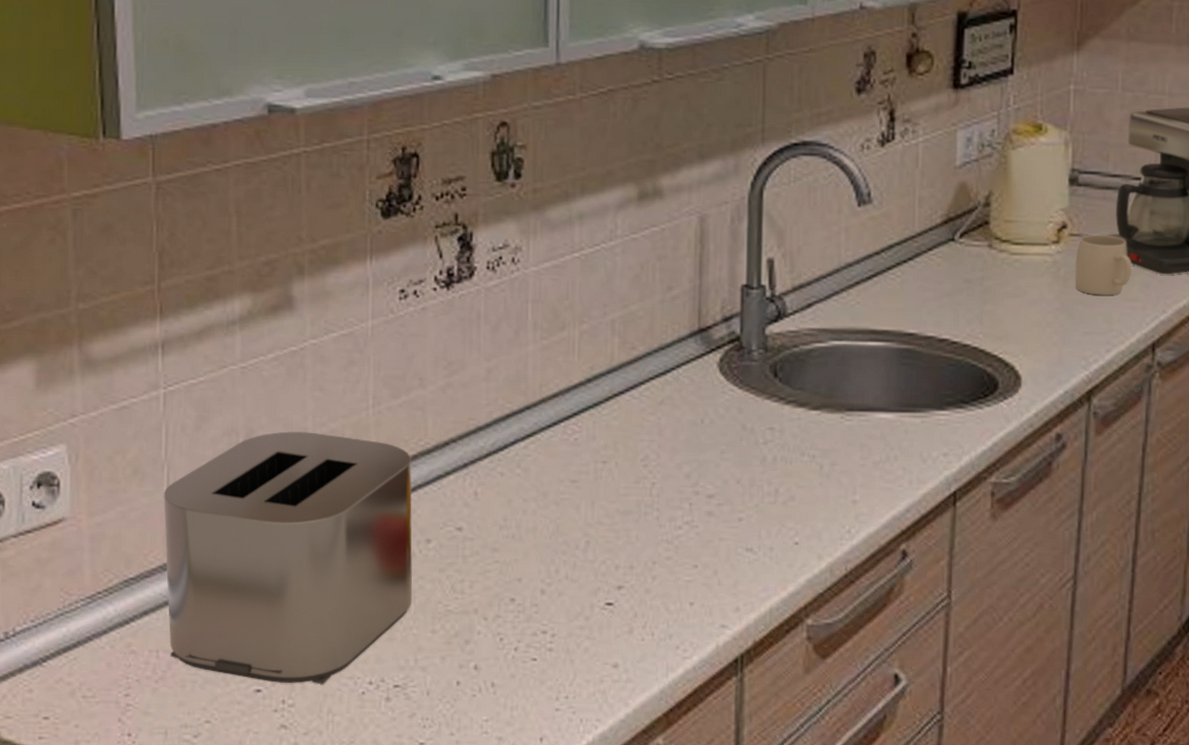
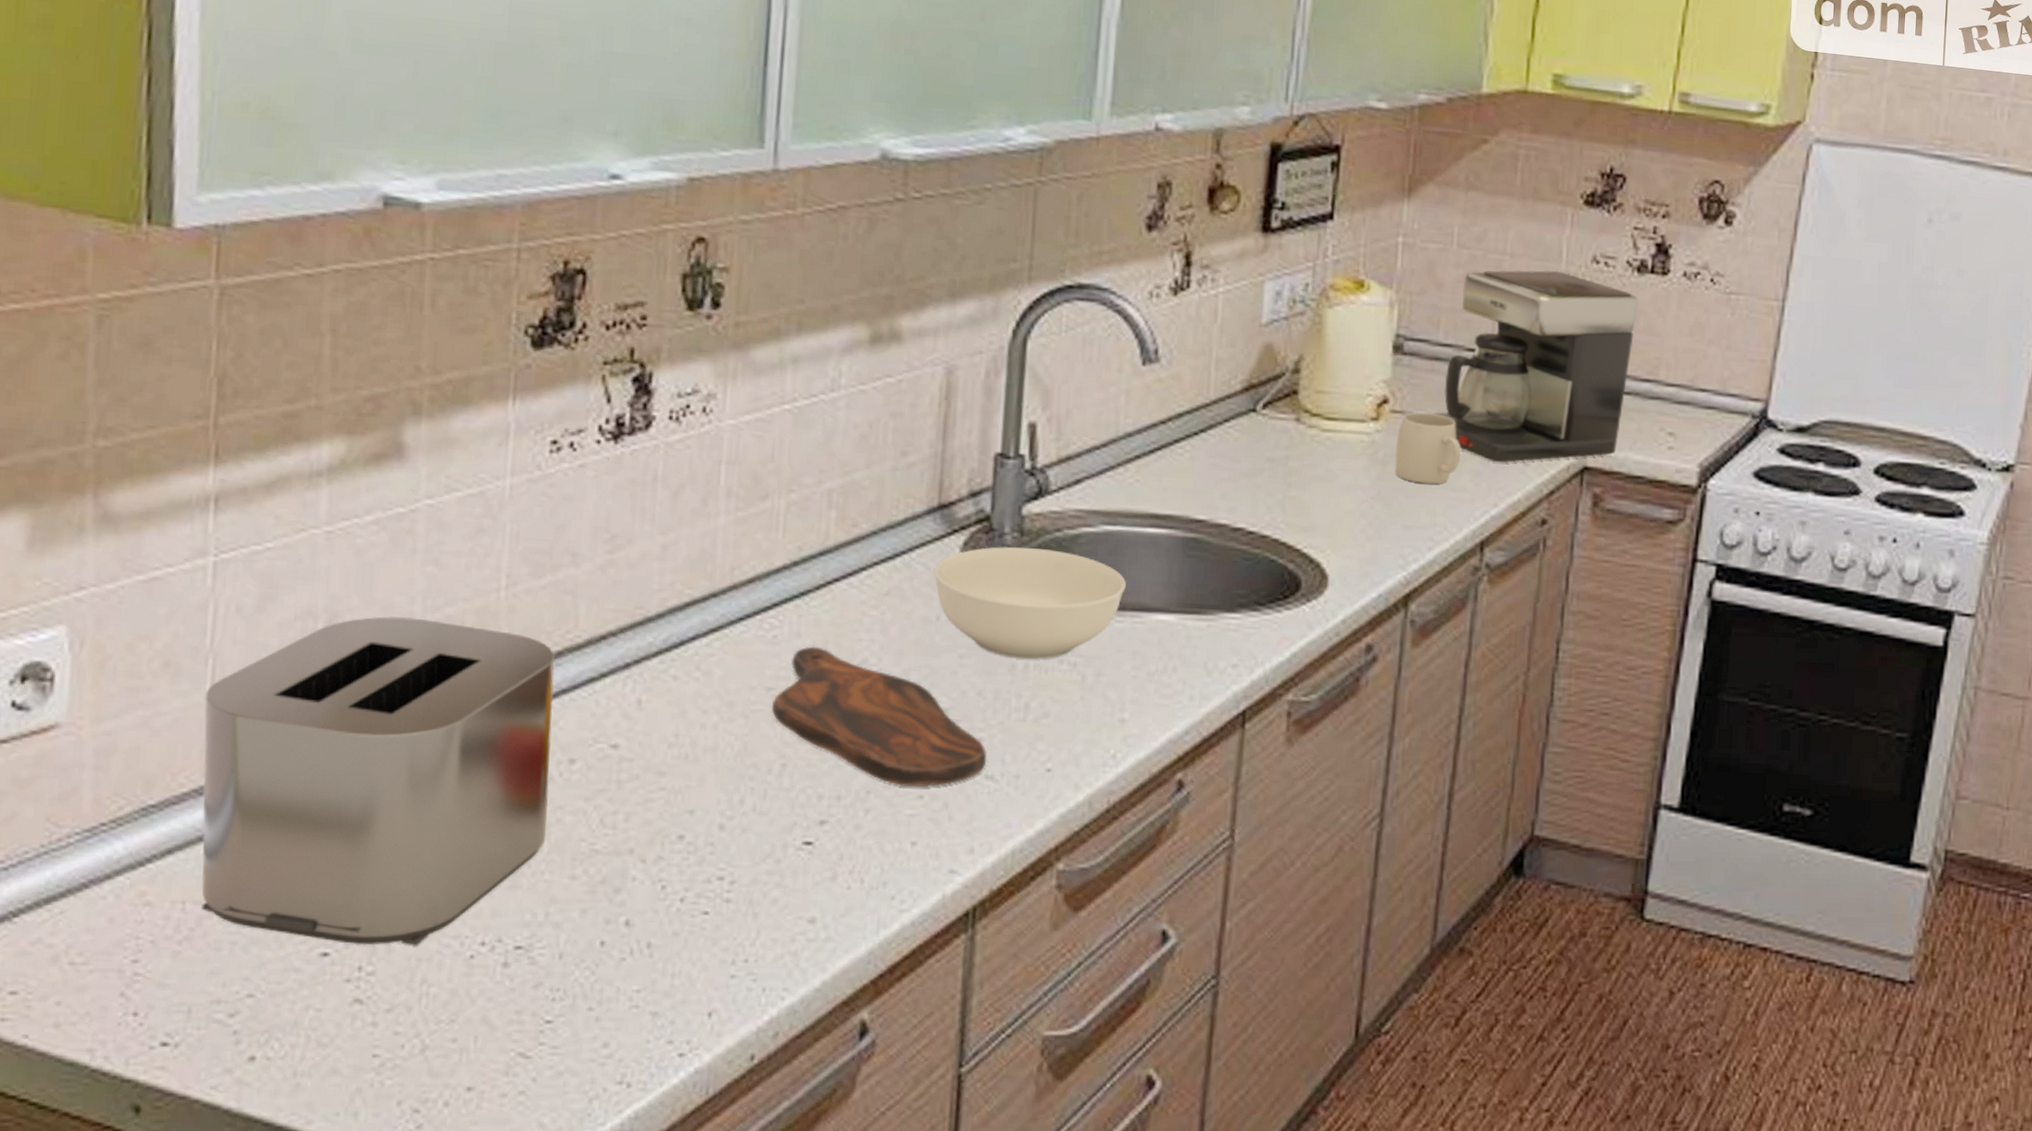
cutting board: none [576,446,747,559] -> present [771,646,987,788]
bowl: none [697,361,853,453] -> present [933,547,1127,659]

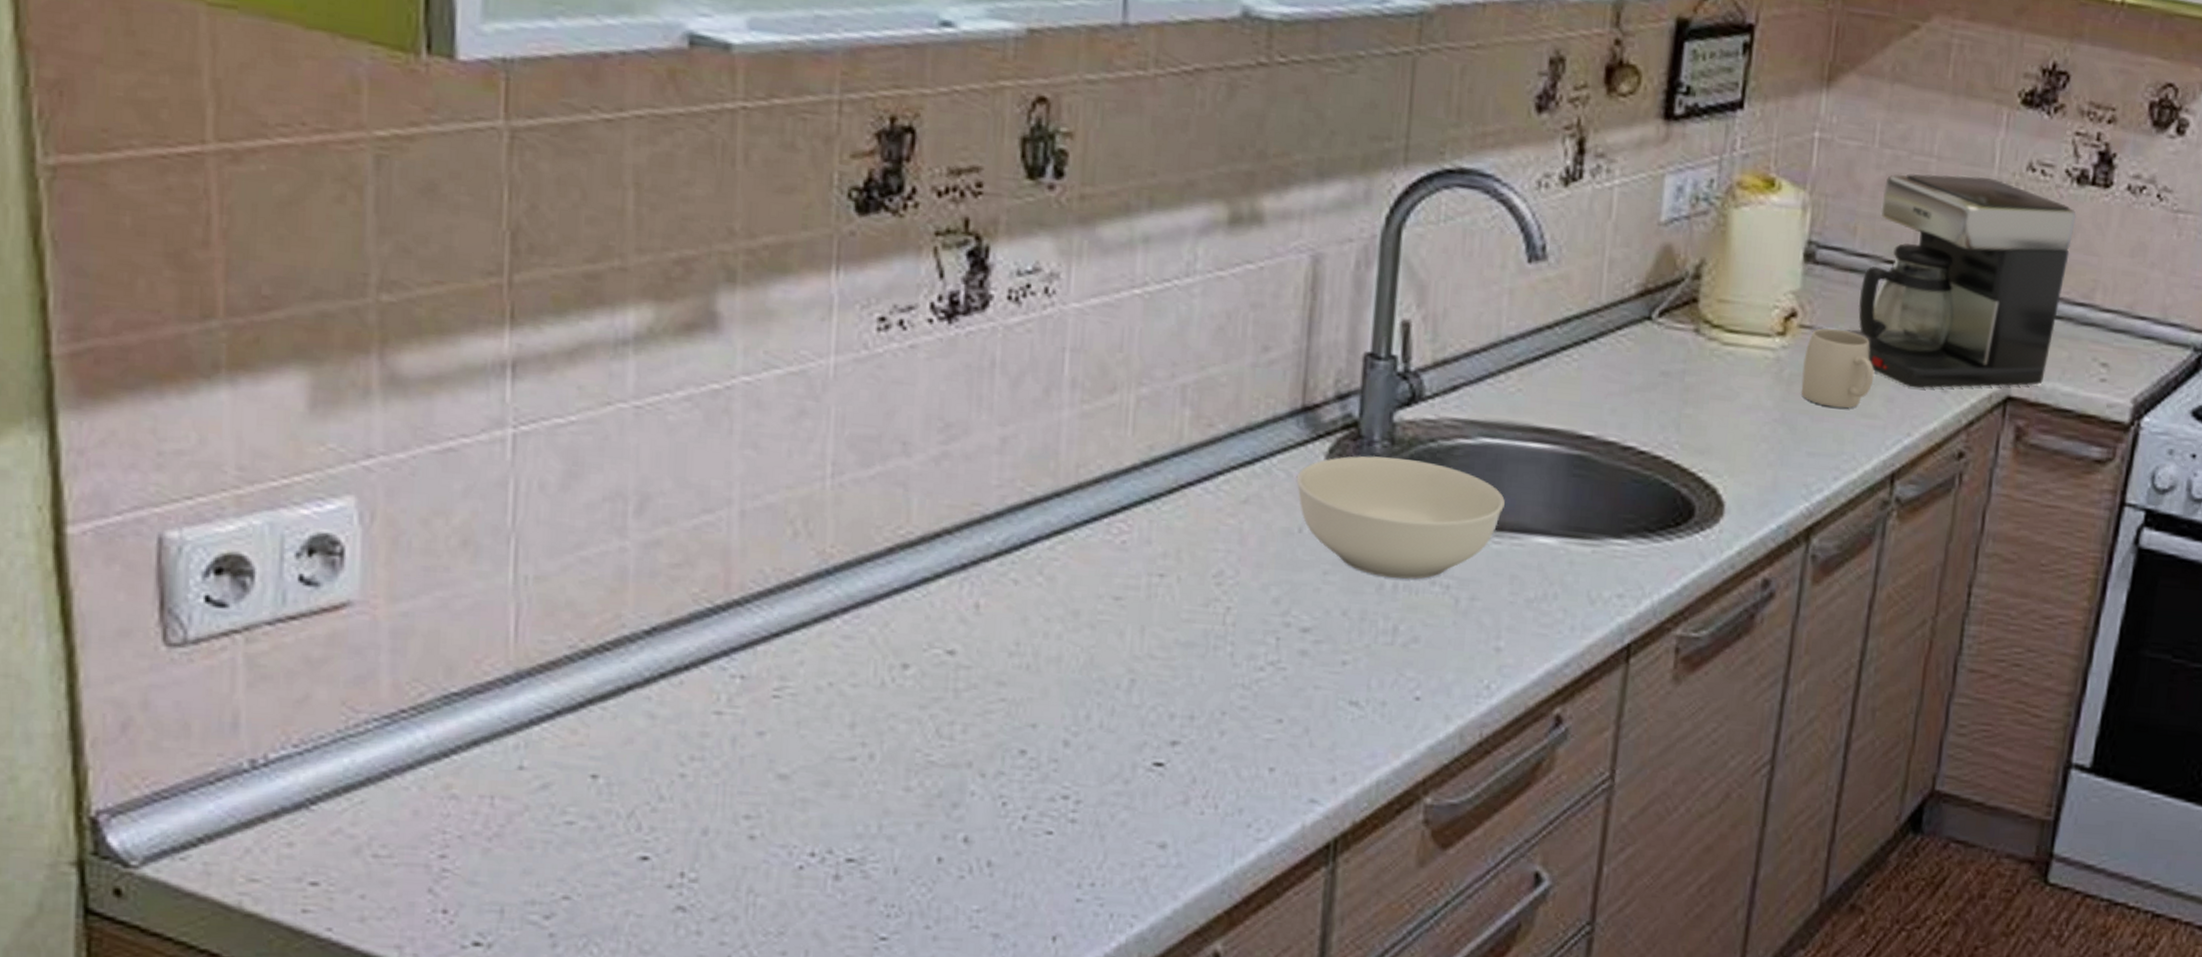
toaster: present [201,616,555,945] -> none [507,502,886,853]
cutting board: present [771,646,987,788] -> none [1119,554,1352,711]

